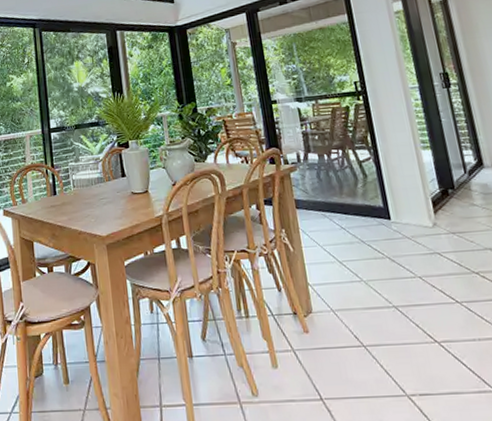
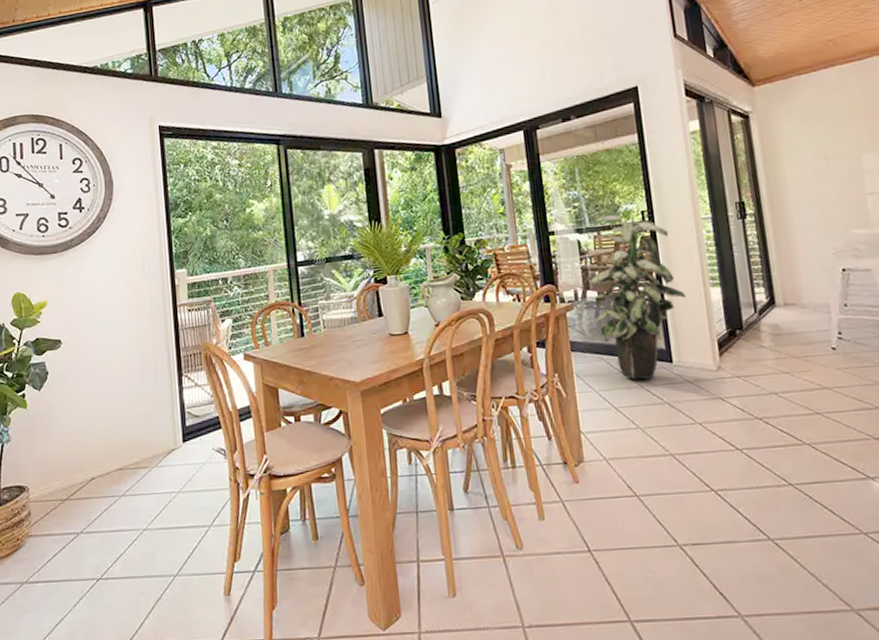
indoor plant: none [306,85,400,236] -> present [585,215,686,380]

